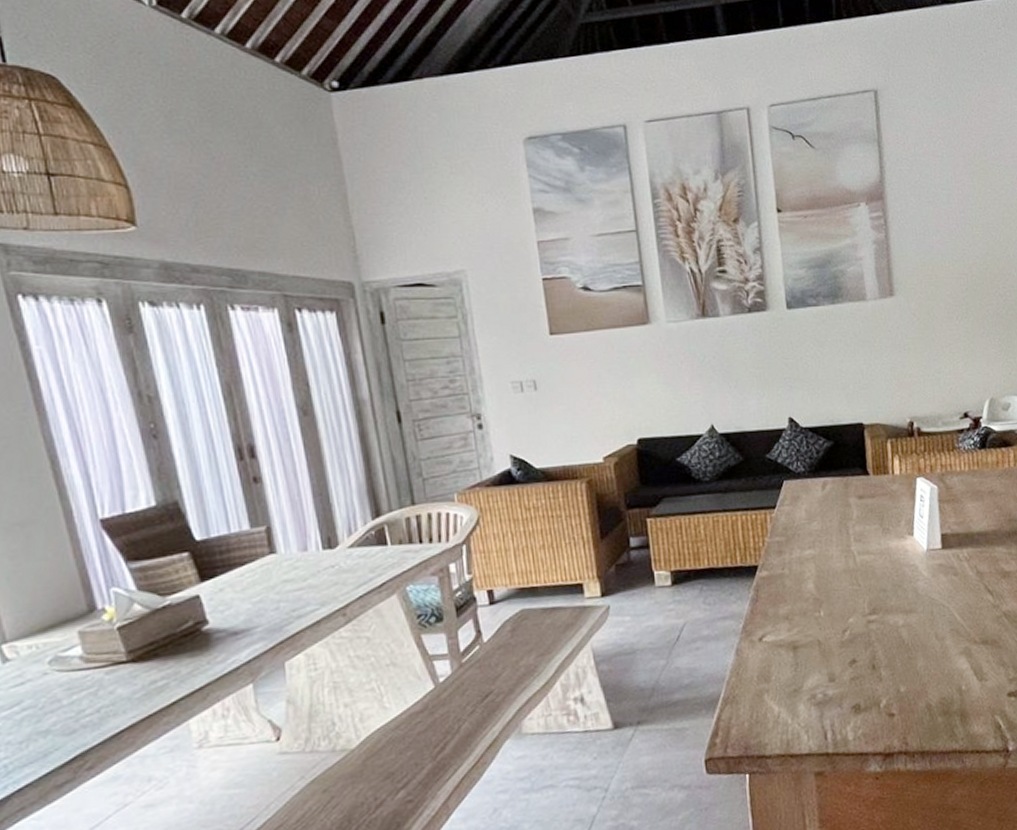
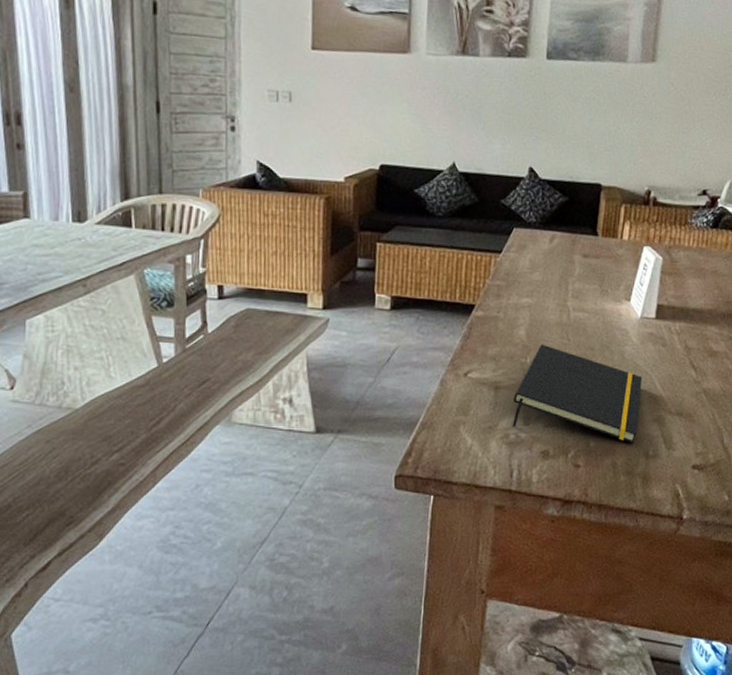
notepad: none [814,594,946,685] -> present [513,344,643,444]

